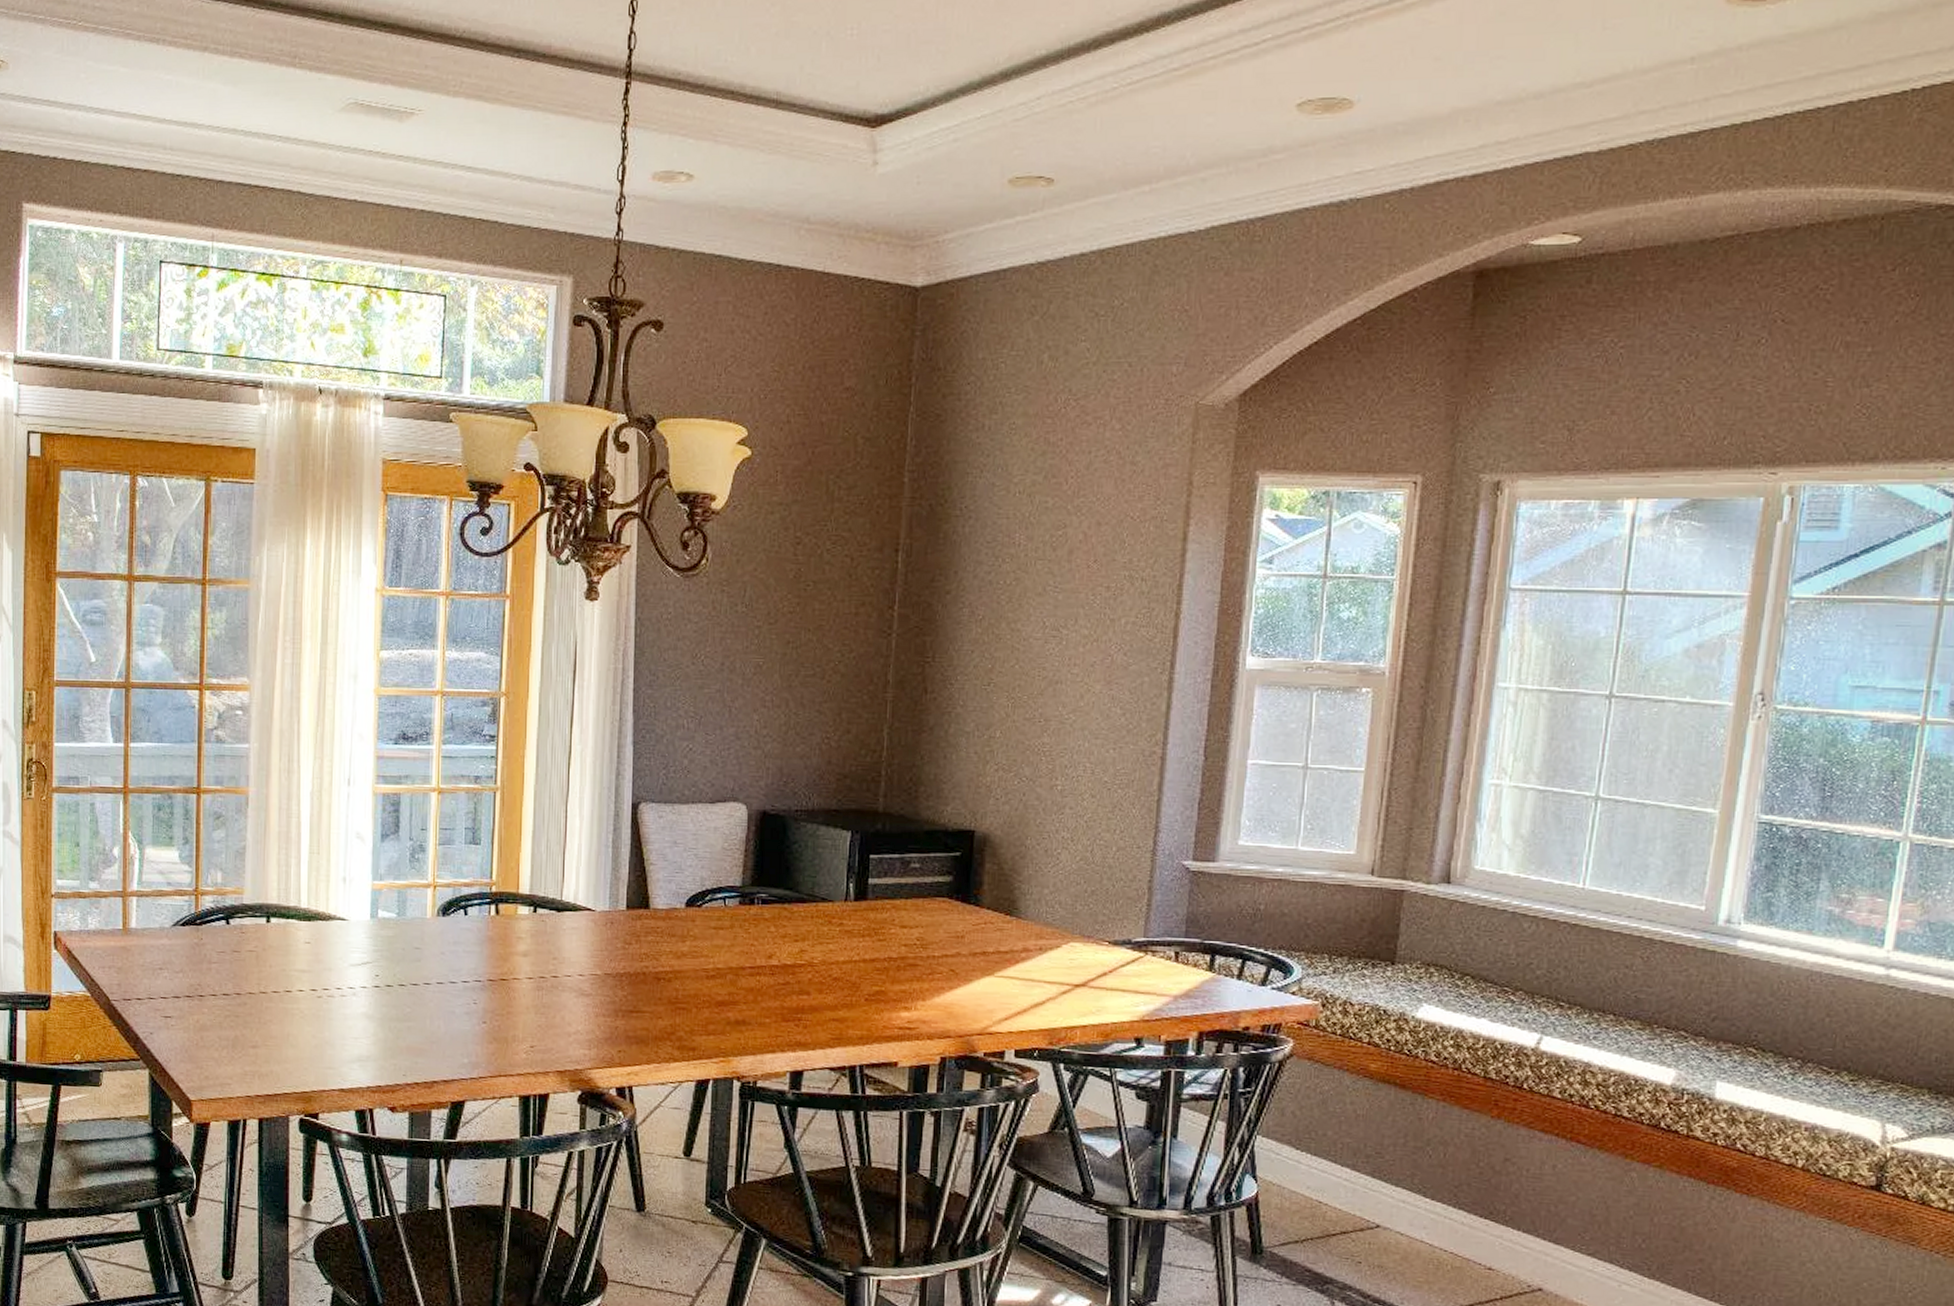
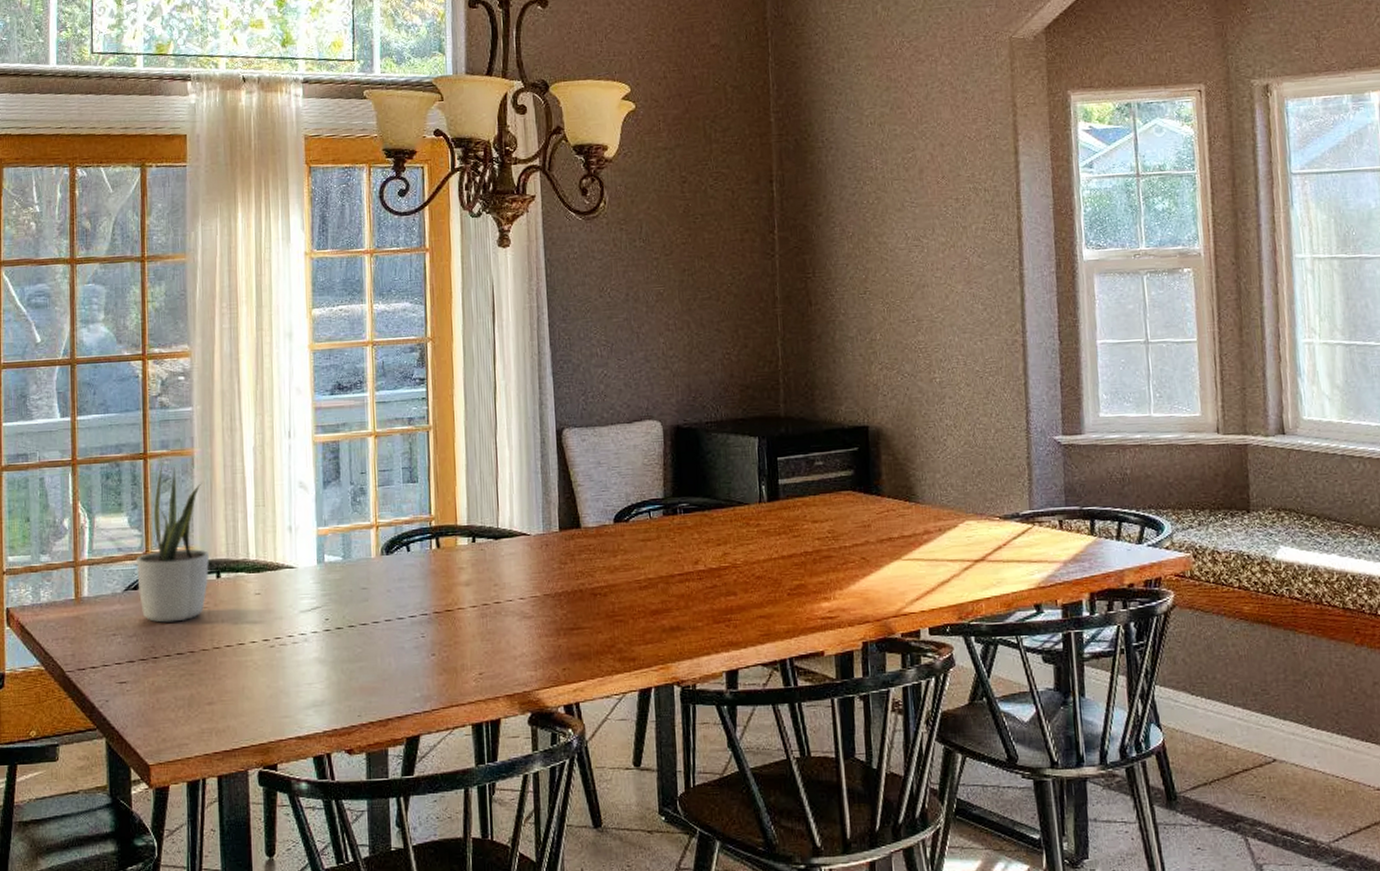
potted plant: none [185,796,259,963] -> present [136,460,209,623]

